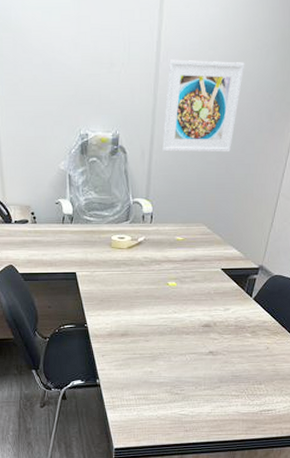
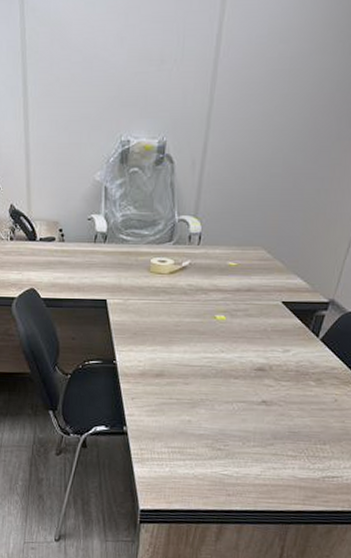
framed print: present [162,59,245,153] -> none [217,54,323,163]

